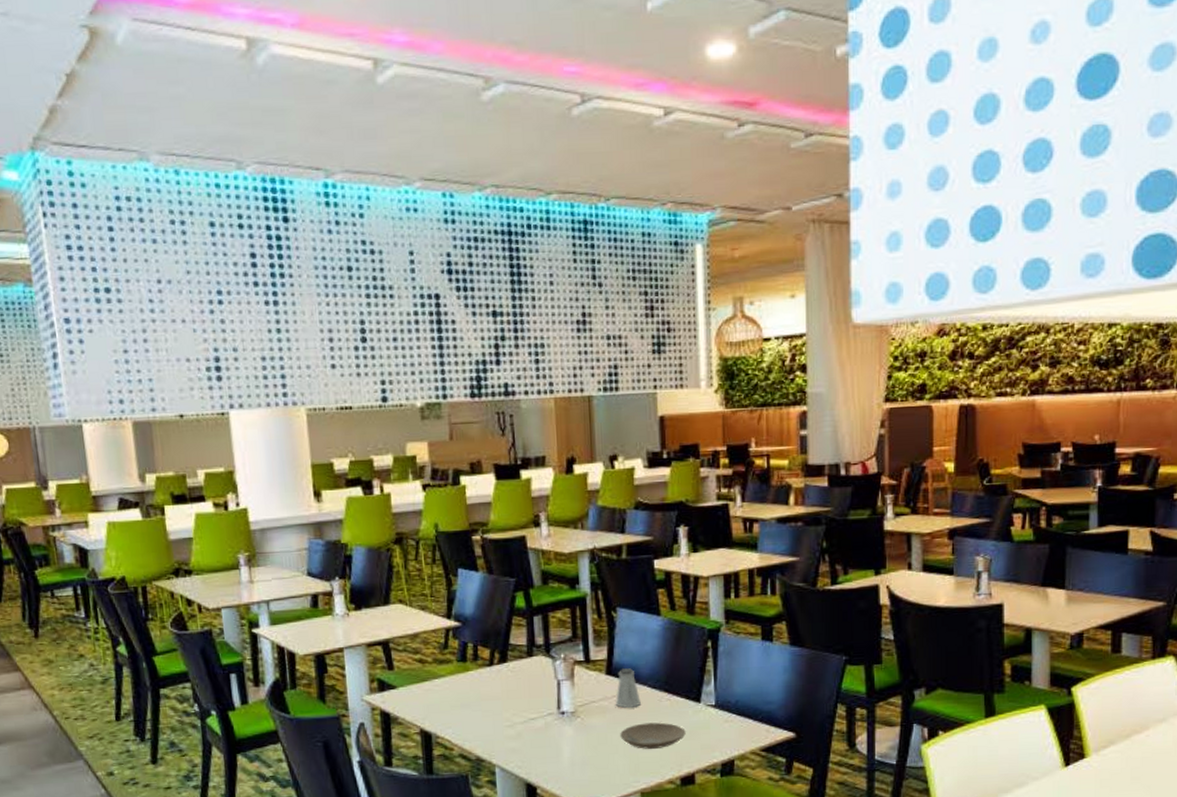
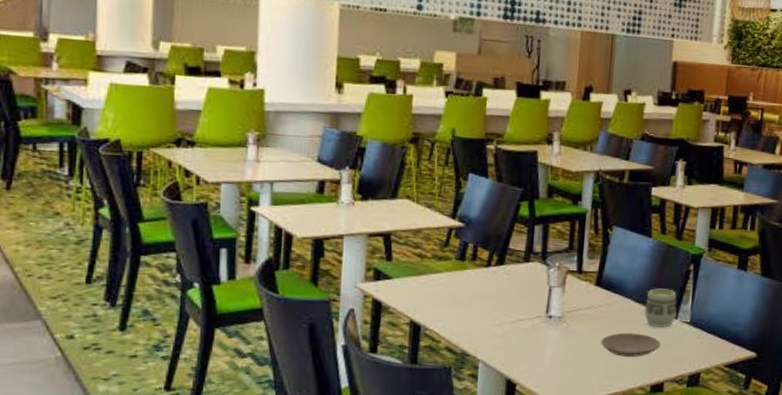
saltshaker: present [616,668,641,709] -> none [601,282,624,319]
cup: none [662,670,700,715] -> present [644,288,678,328]

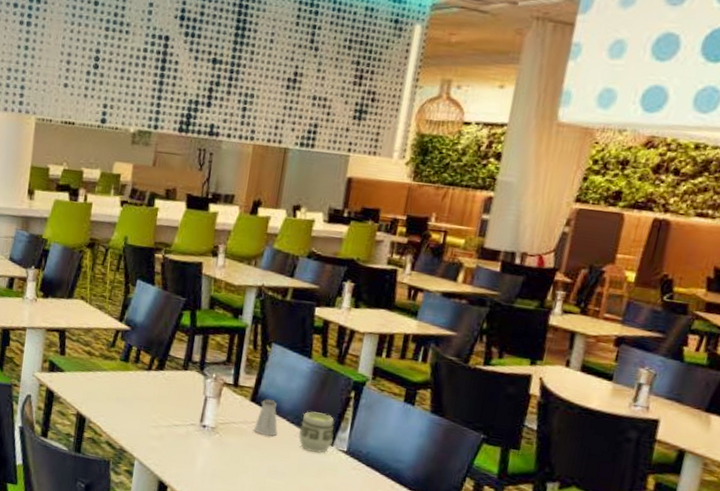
saltshaker: none [601,282,624,319] -> present [254,399,278,436]
plate: present [601,333,661,357] -> none [252,451,314,479]

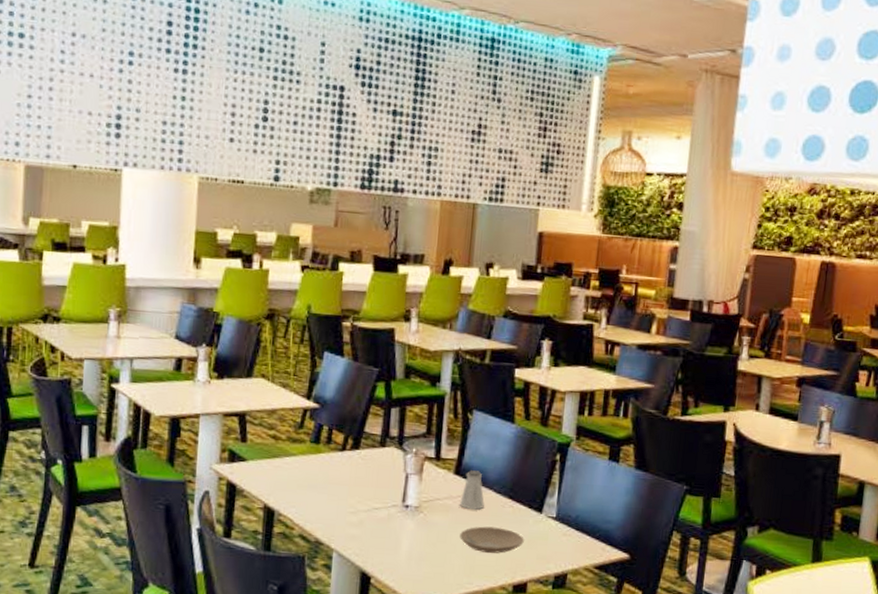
plate: none [252,451,314,479] -> present [460,526,524,553]
cup: present [298,411,335,454] -> none [506,479,543,523]

